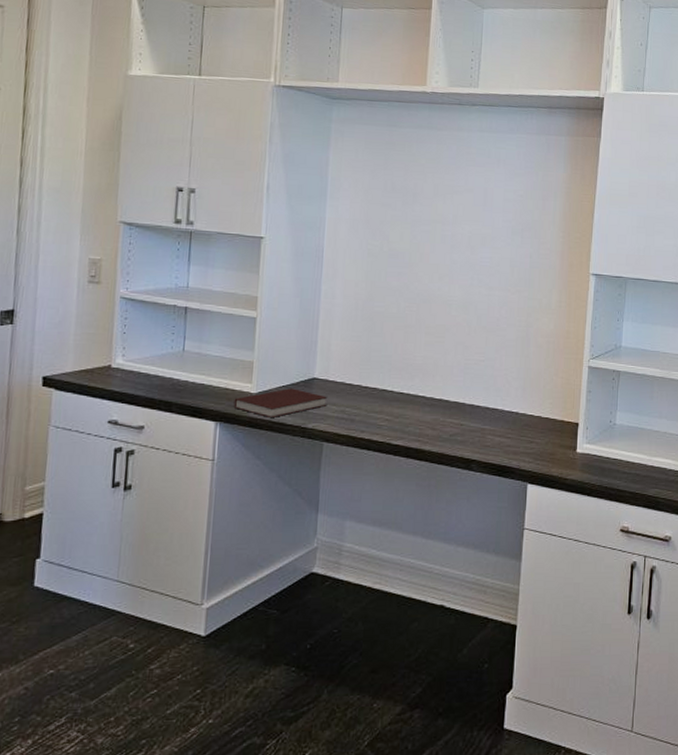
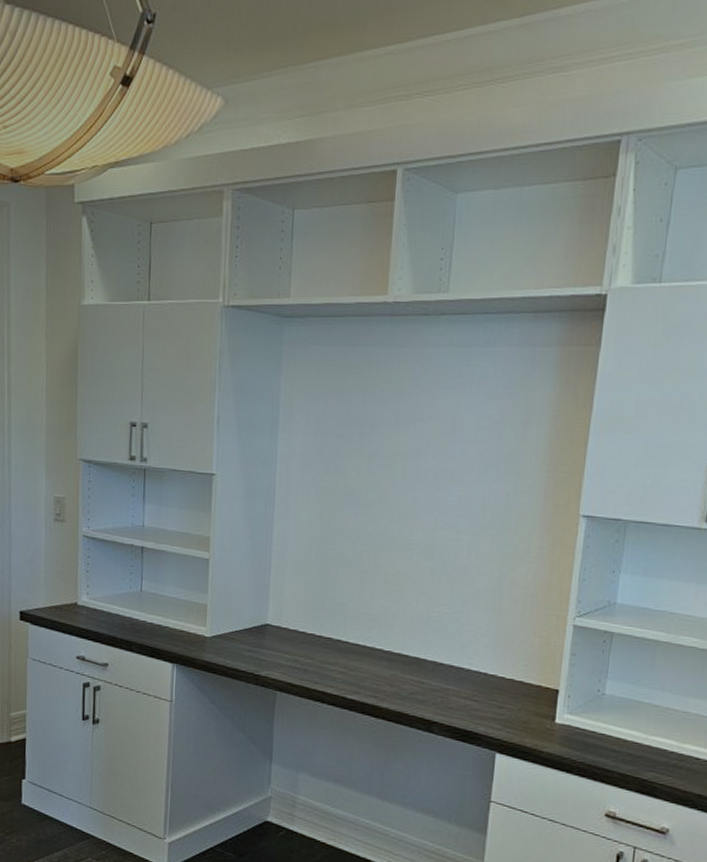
notebook: present [233,388,328,419] -> none [189,633,281,664]

